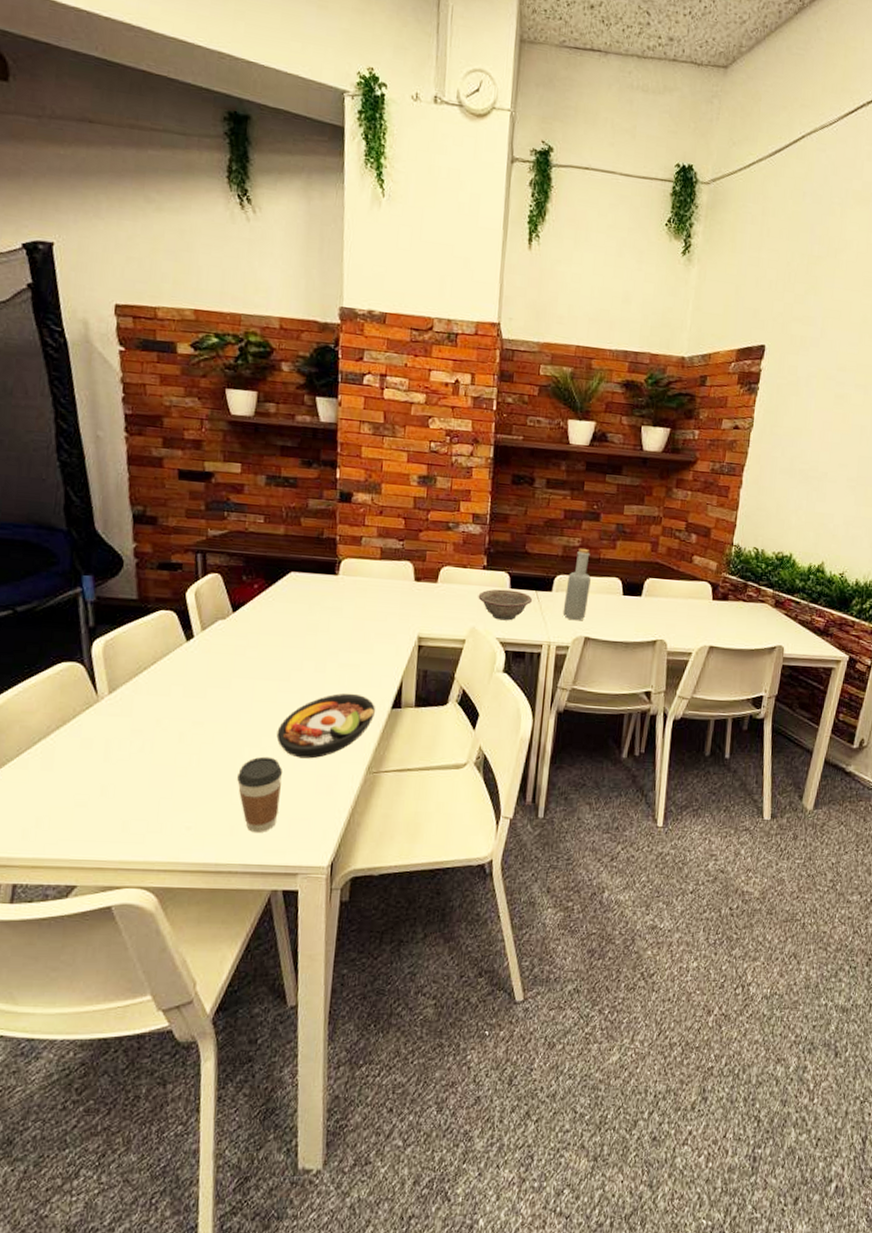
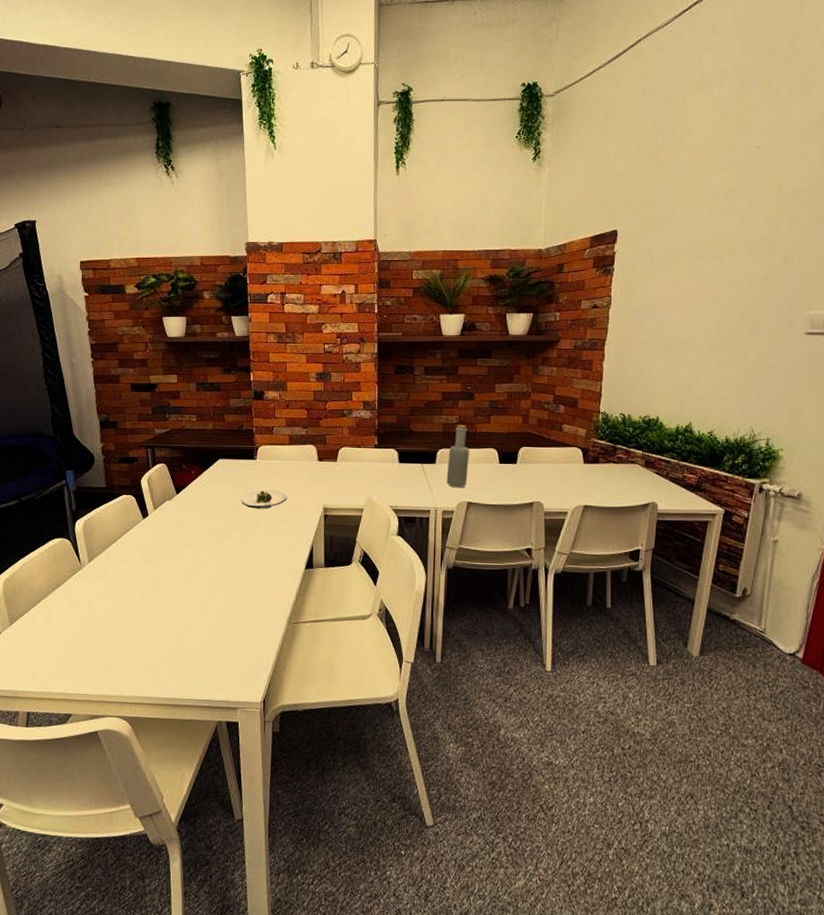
coffee cup: present [237,756,282,832] -> none [186,610,221,673]
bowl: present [276,693,376,759] -> none [215,557,293,612]
salad plate: none [316,612,374,636] -> present [241,490,287,509]
decorative bowl: present [478,589,533,621] -> none [372,464,419,491]

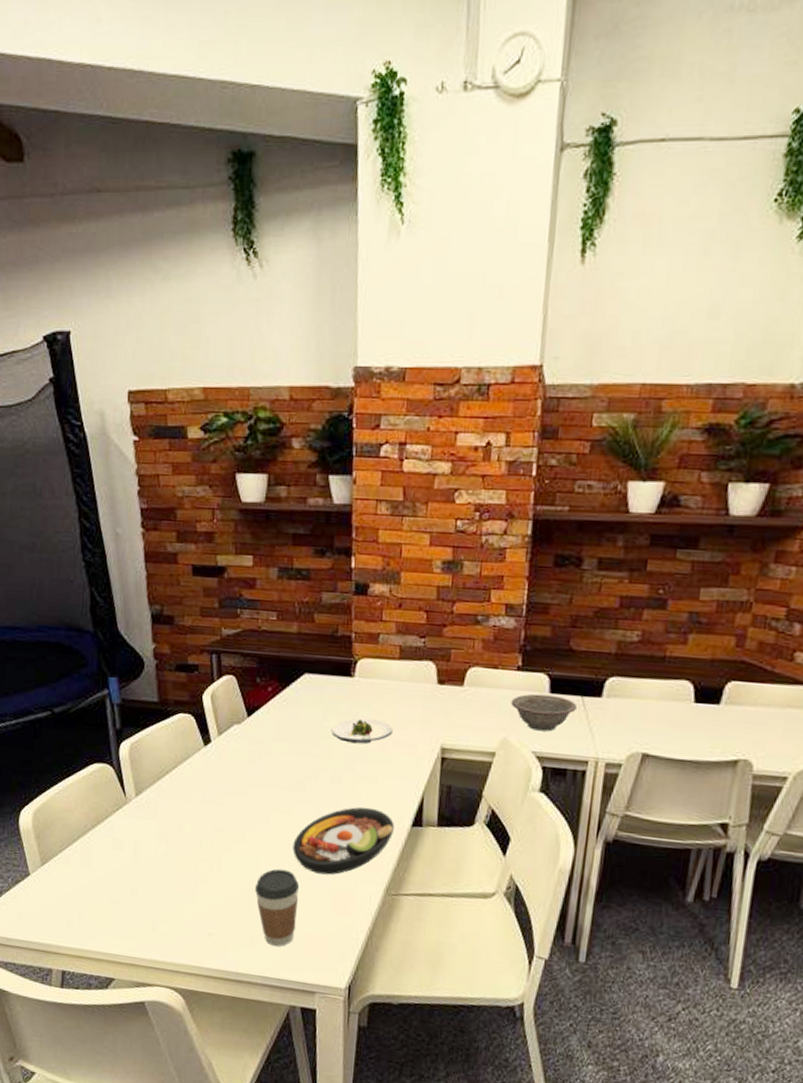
coffee cup: none [186,610,221,673] -> present [255,868,299,947]
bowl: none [215,557,293,612] -> present [292,807,395,875]
decorative bowl: none [372,464,419,491] -> present [511,693,578,732]
bottle: present [446,424,469,488] -> none [614,643,653,734]

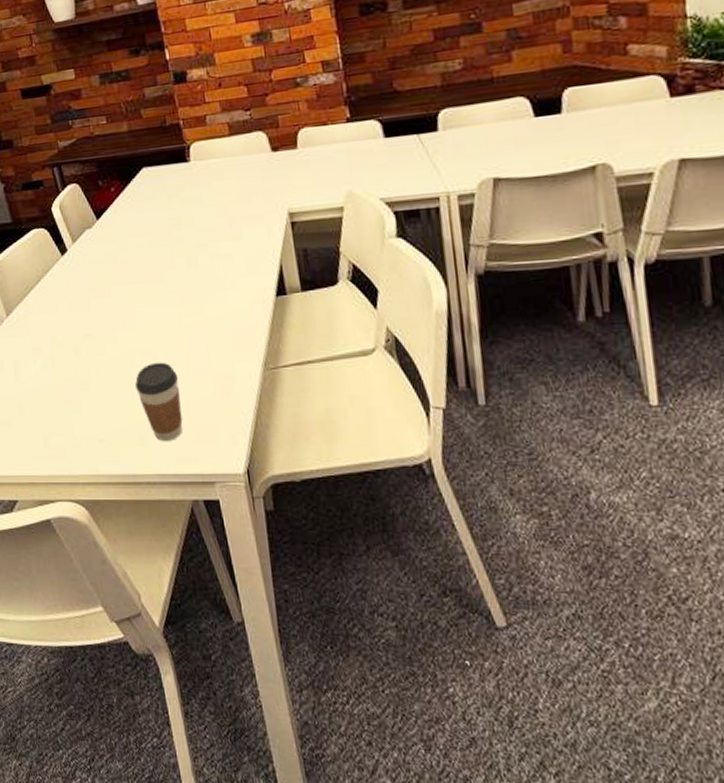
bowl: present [292,807,395,875] -> none [163,285,260,361]
salad plate: present [331,718,393,744] -> none [178,198,238,225]
decorative bowl: present [511,693,578,732] -> none [347,138,416,178]

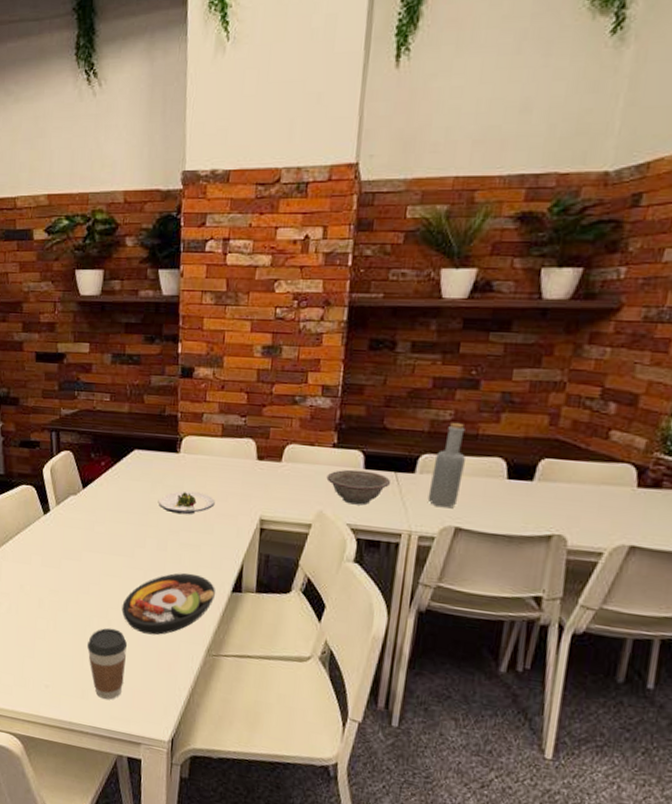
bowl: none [163,285,260,361] -> present [121,573,216,635]
salad plate: none [178,198,238,225] -> present [158,491,215,515]
decorative bowl: none [347,138,416,178] -> present [326,469,391,506]
bottle: none [455,69,489,161] -> present [427,422,465,508]

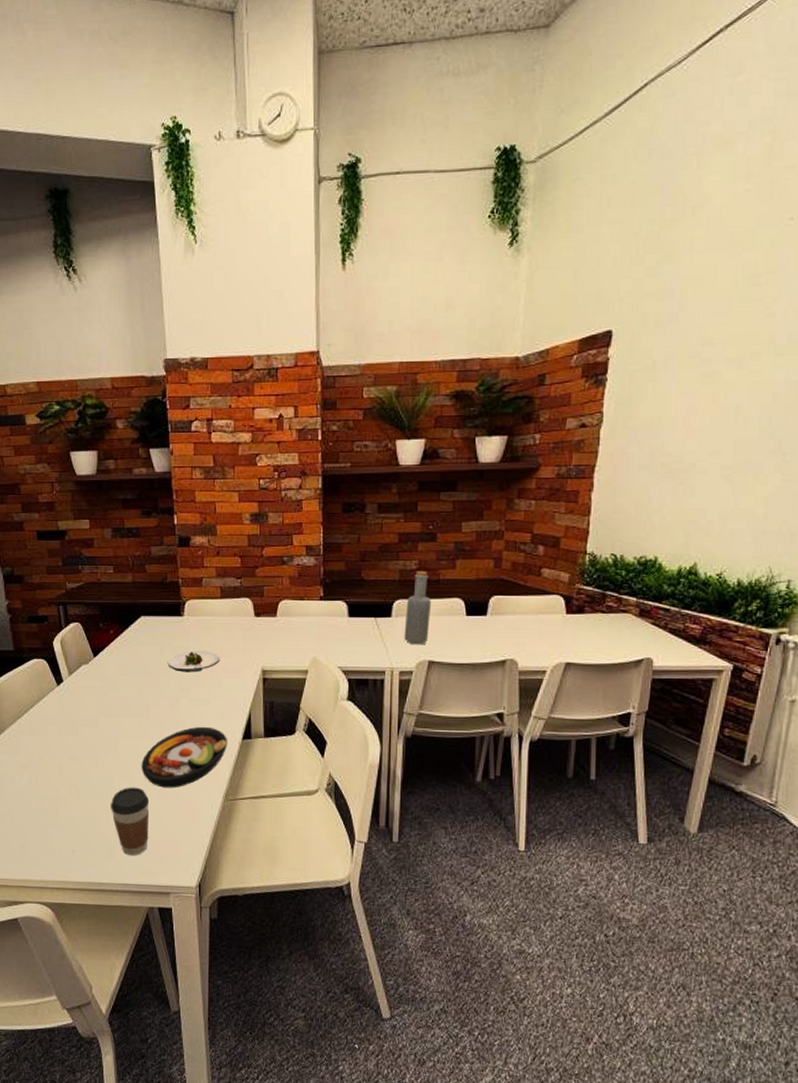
decorative bowl: present [326,469,391,506] -> none [317,618,373,649]

